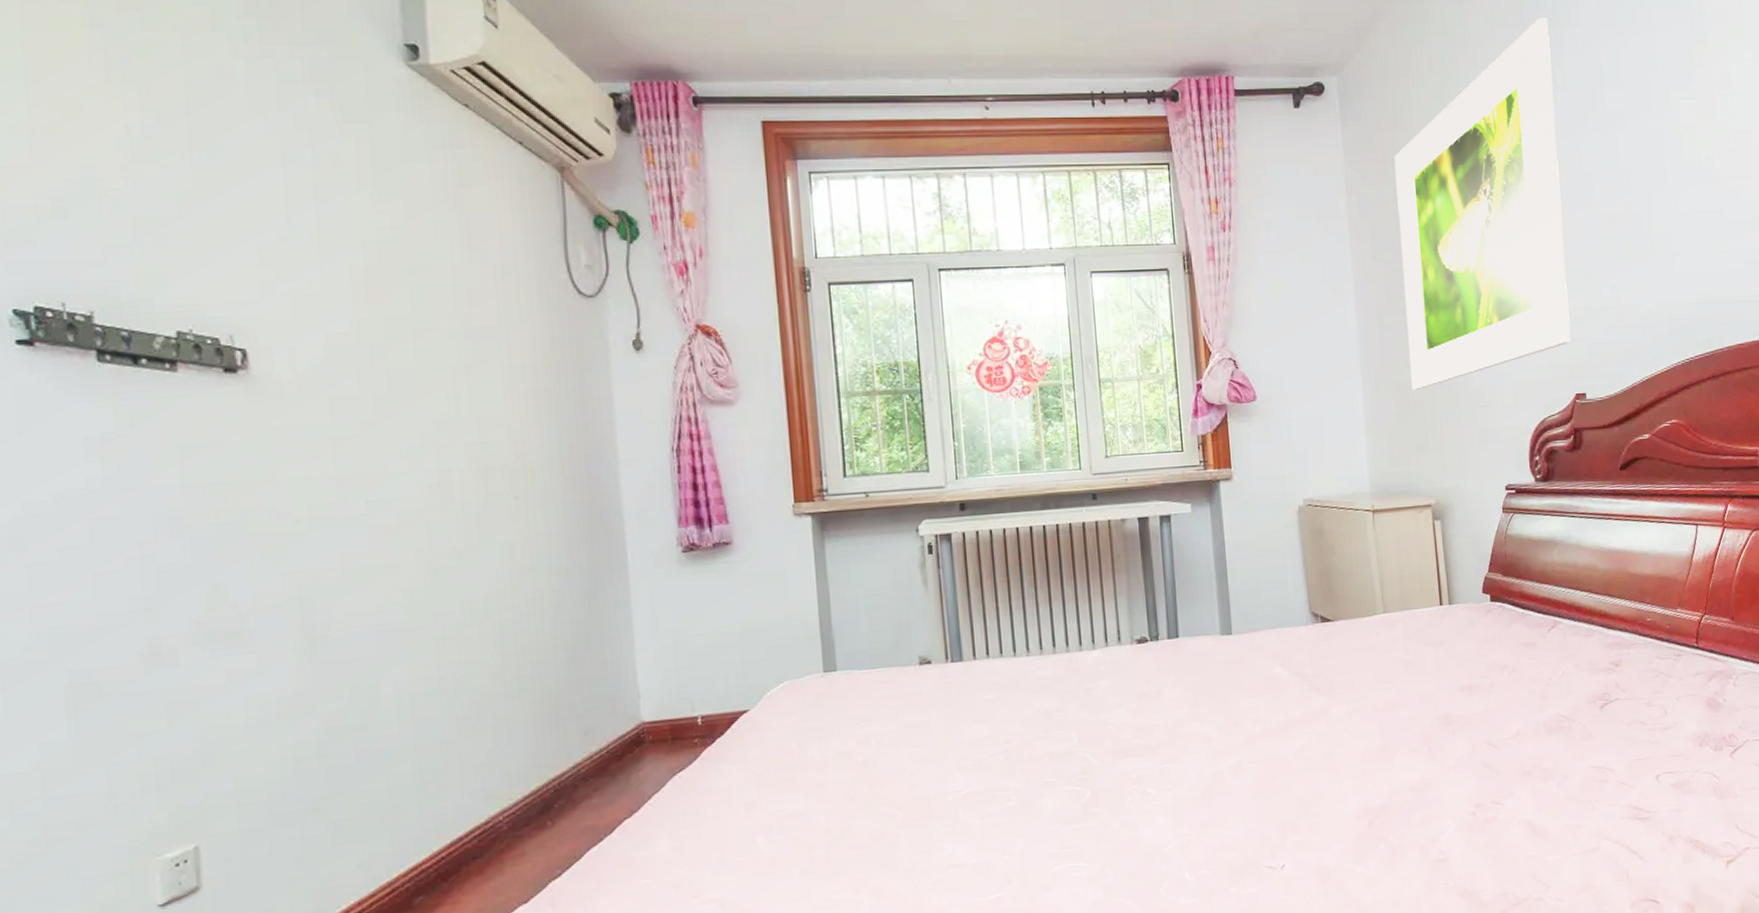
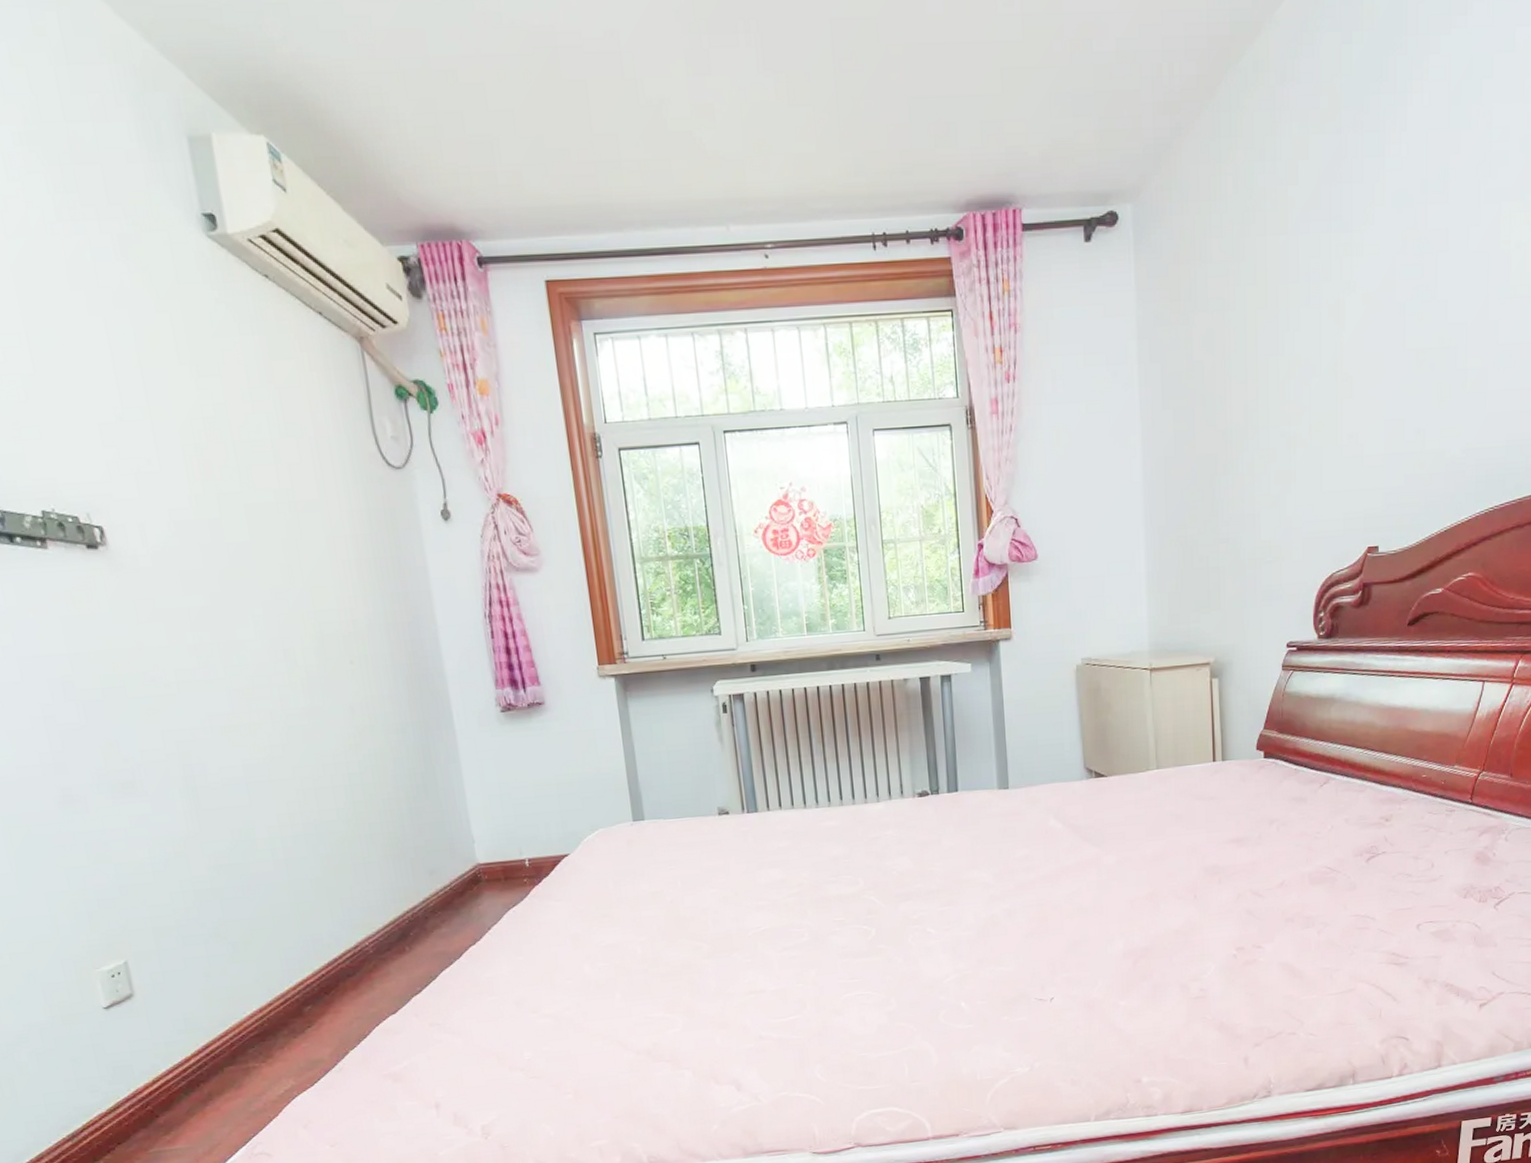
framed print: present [1394,18,1571,390] -> none [1190,122,1370,546]

